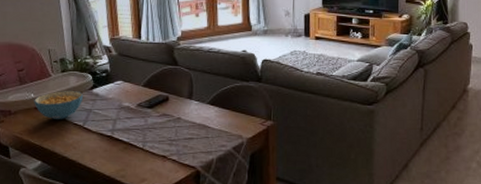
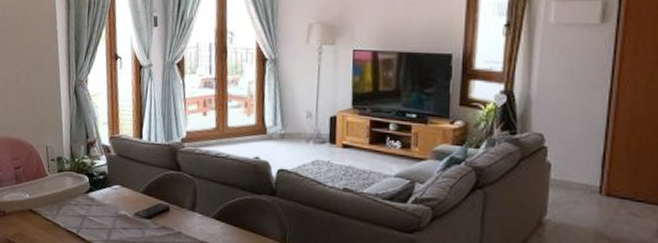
cereal bowl: present [34,91,83,120] -> none [28,192,78,226]

